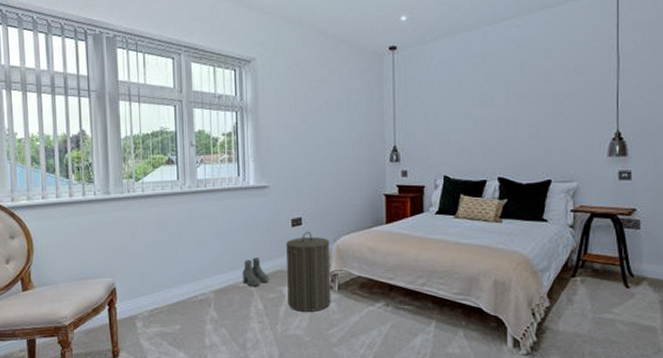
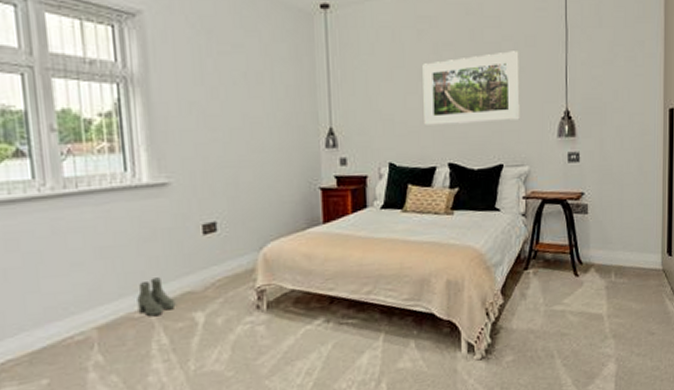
laundry hamper: present [285,231,331,312] -> none [195,238,259,342]
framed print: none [476,79,569,146] -> present [422,51,520,127]

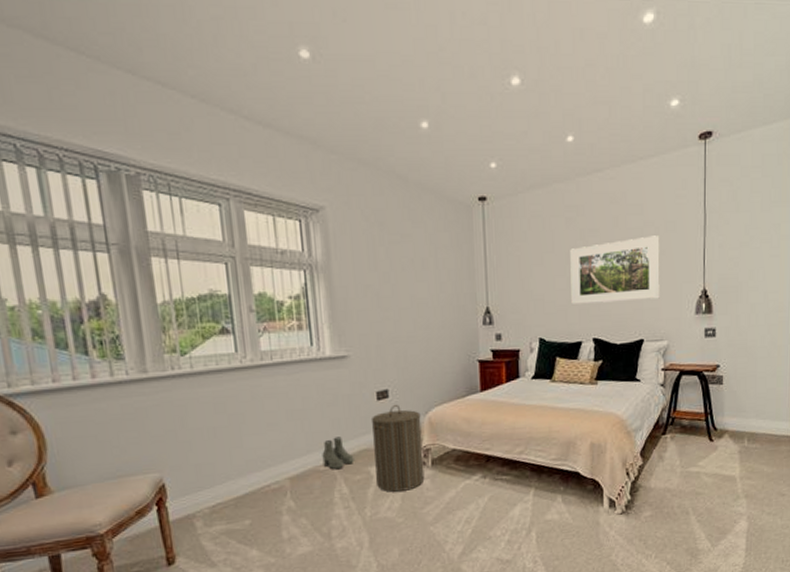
laundry hamper: none [195,238,259,342] -> present [370,404,425,492]

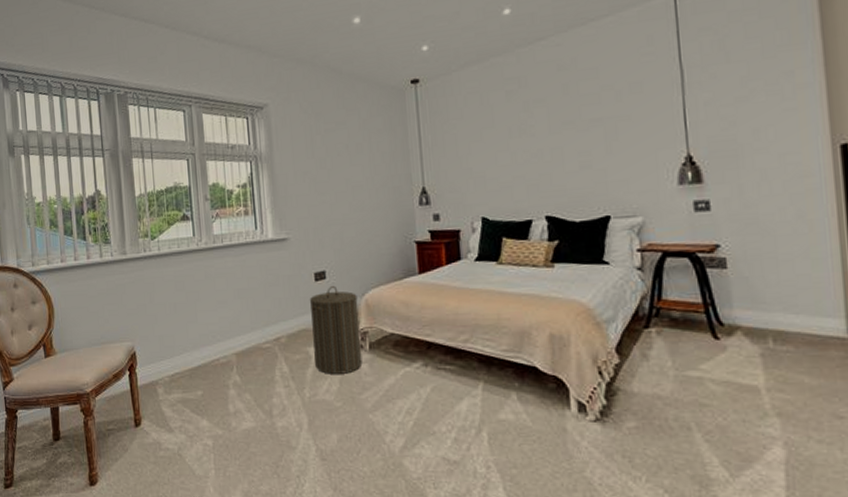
boots: present [322,437,354,469] -> none [264,316,294,347]
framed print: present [570,235,660,306] -> none [513,99,628,182]

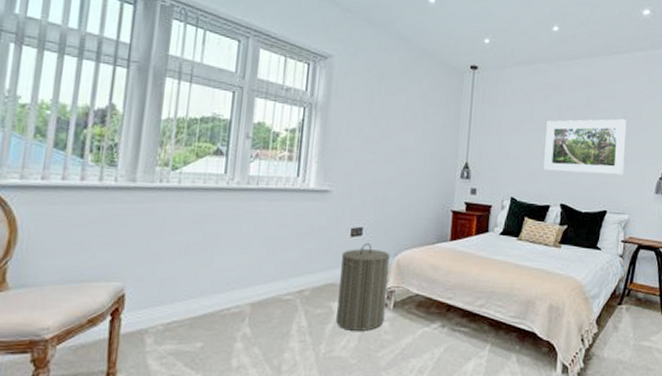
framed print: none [513,99,628,182] -> present [543,119,627,176]

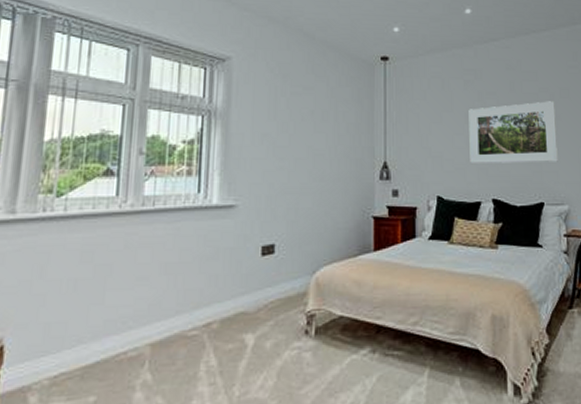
laundry hamper: present [336,242,390,331] -> none [250,261,307,366]

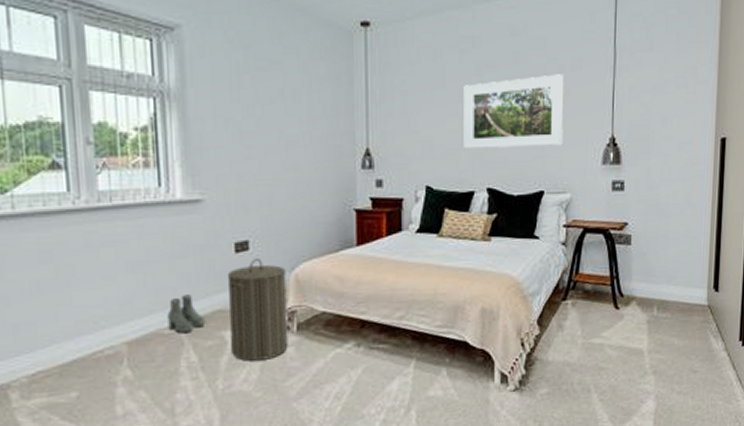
boots: none [192,296,228,335] -> present [167,294,206,333]
laundry hamper: none [250,261,307,366] -> present [227,257,288,361]

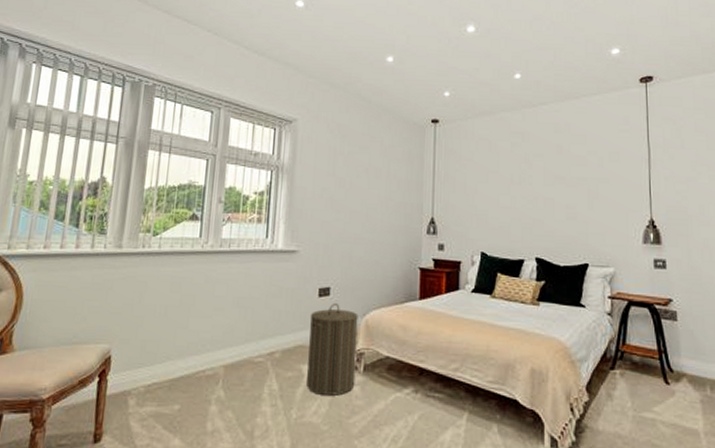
boots: present [167,294,206,333] -> none [258,329,289,362]
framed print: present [463,74,564,150] -> none [514,164,605,225]

